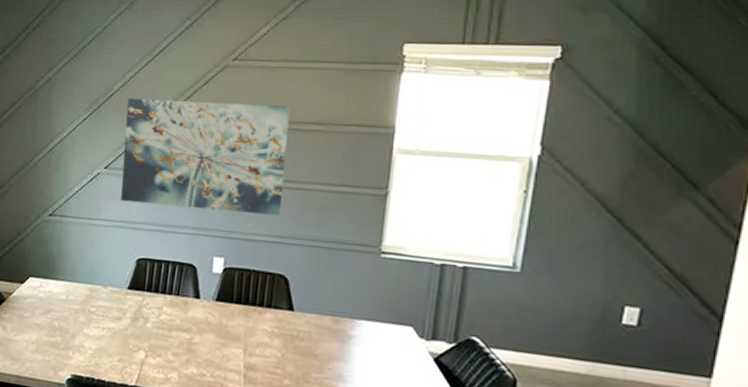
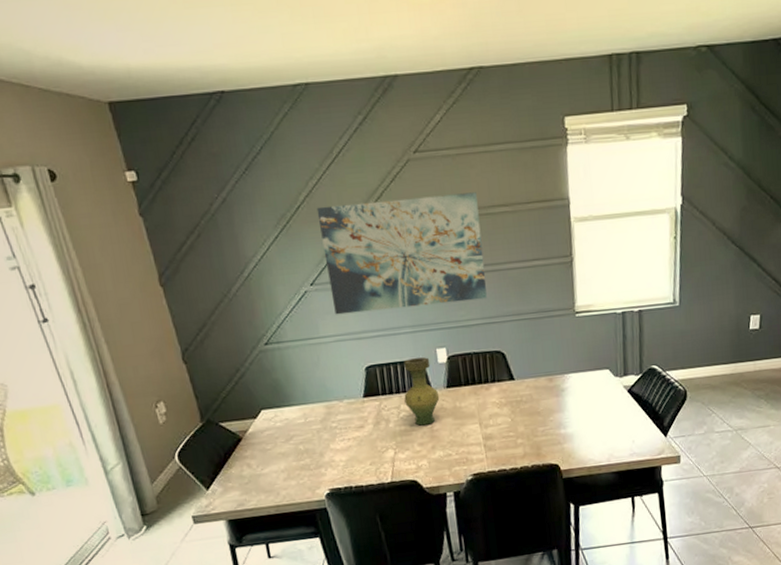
vase: none [168,260,206,336] -> present [403,357,440,426]

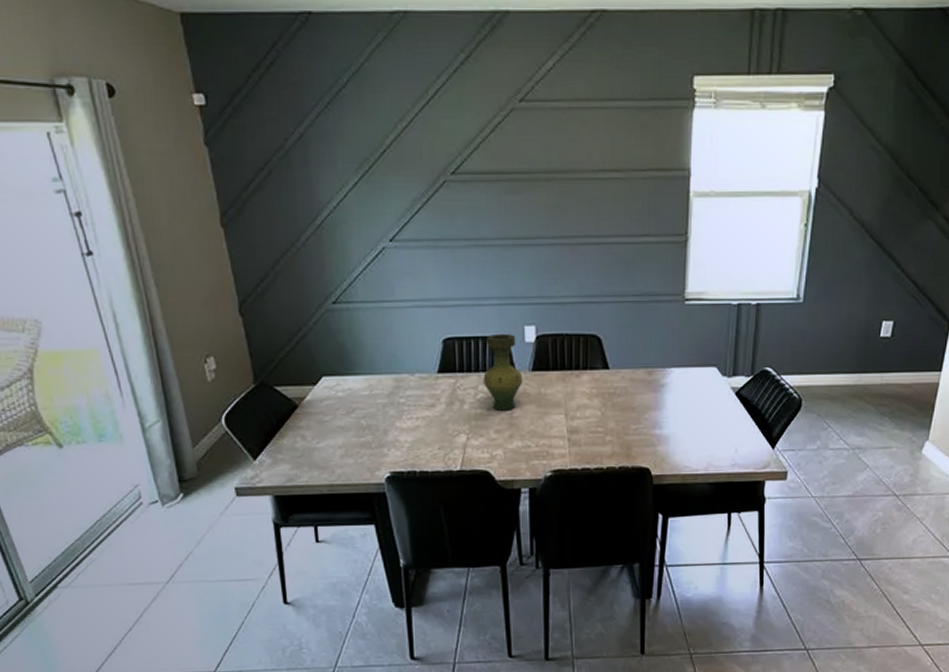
wall art: present [316,192,487,315] -> none [404,152,588,277]

